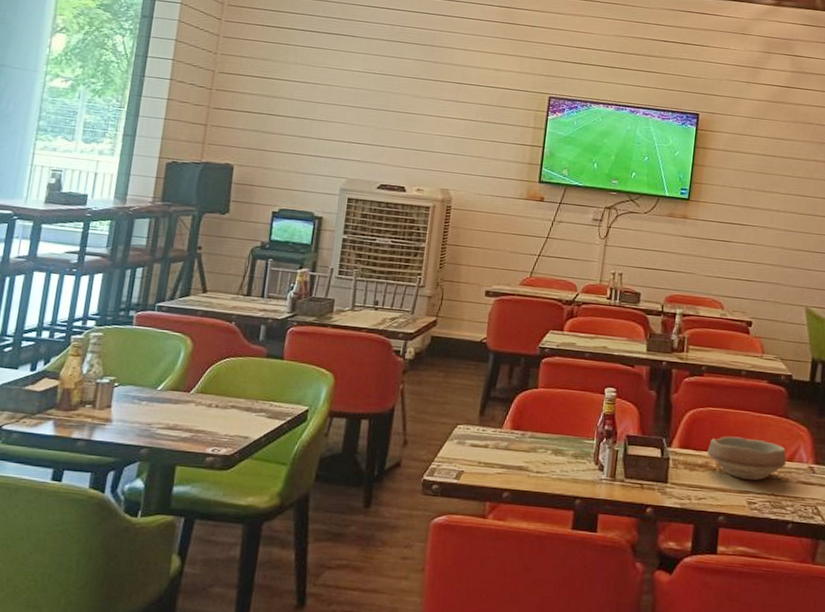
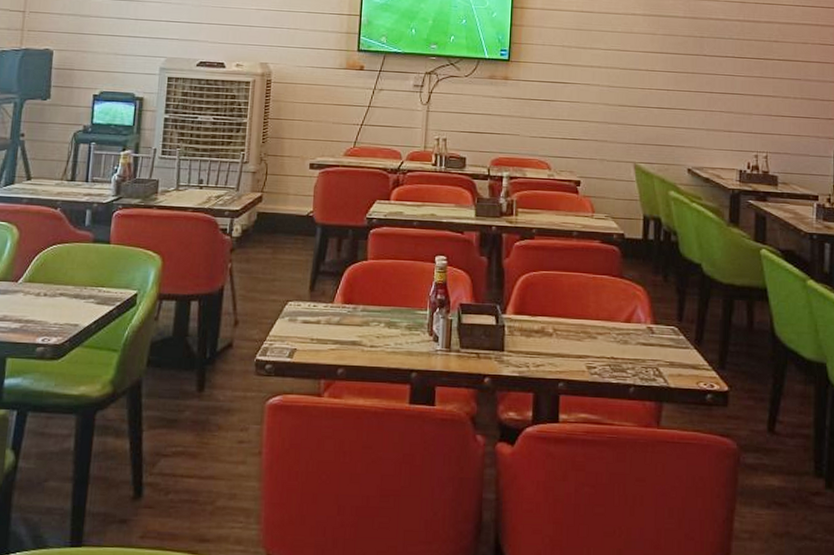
bowl: present [707,436,787,481] -> none [542,299,624,345]

